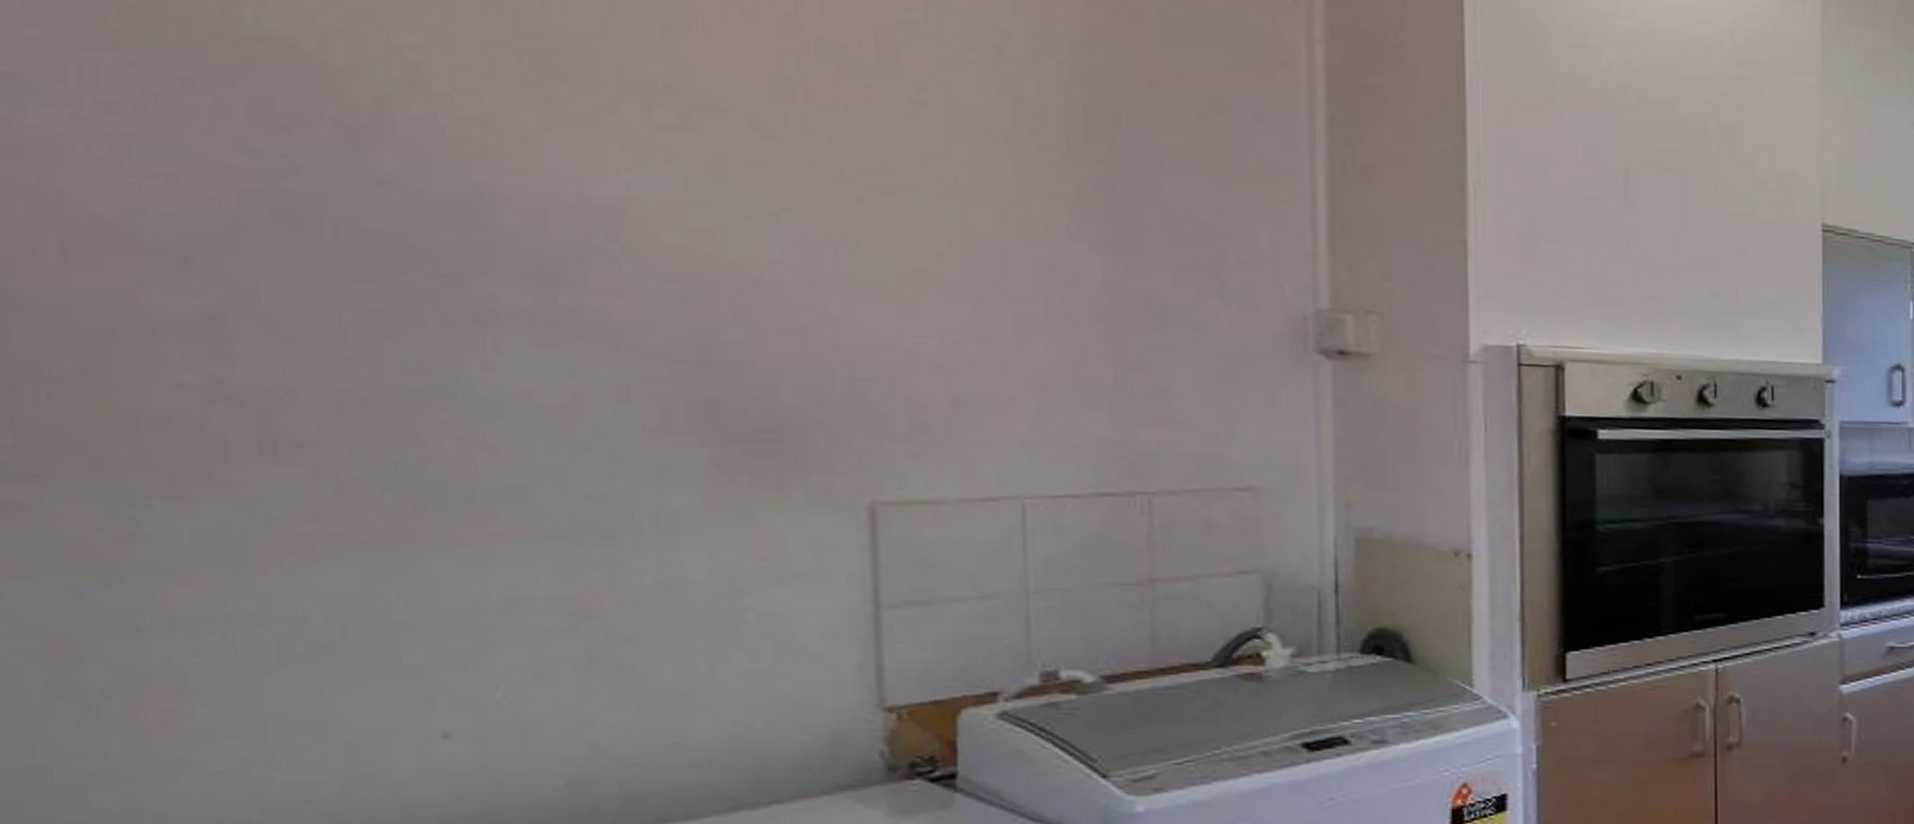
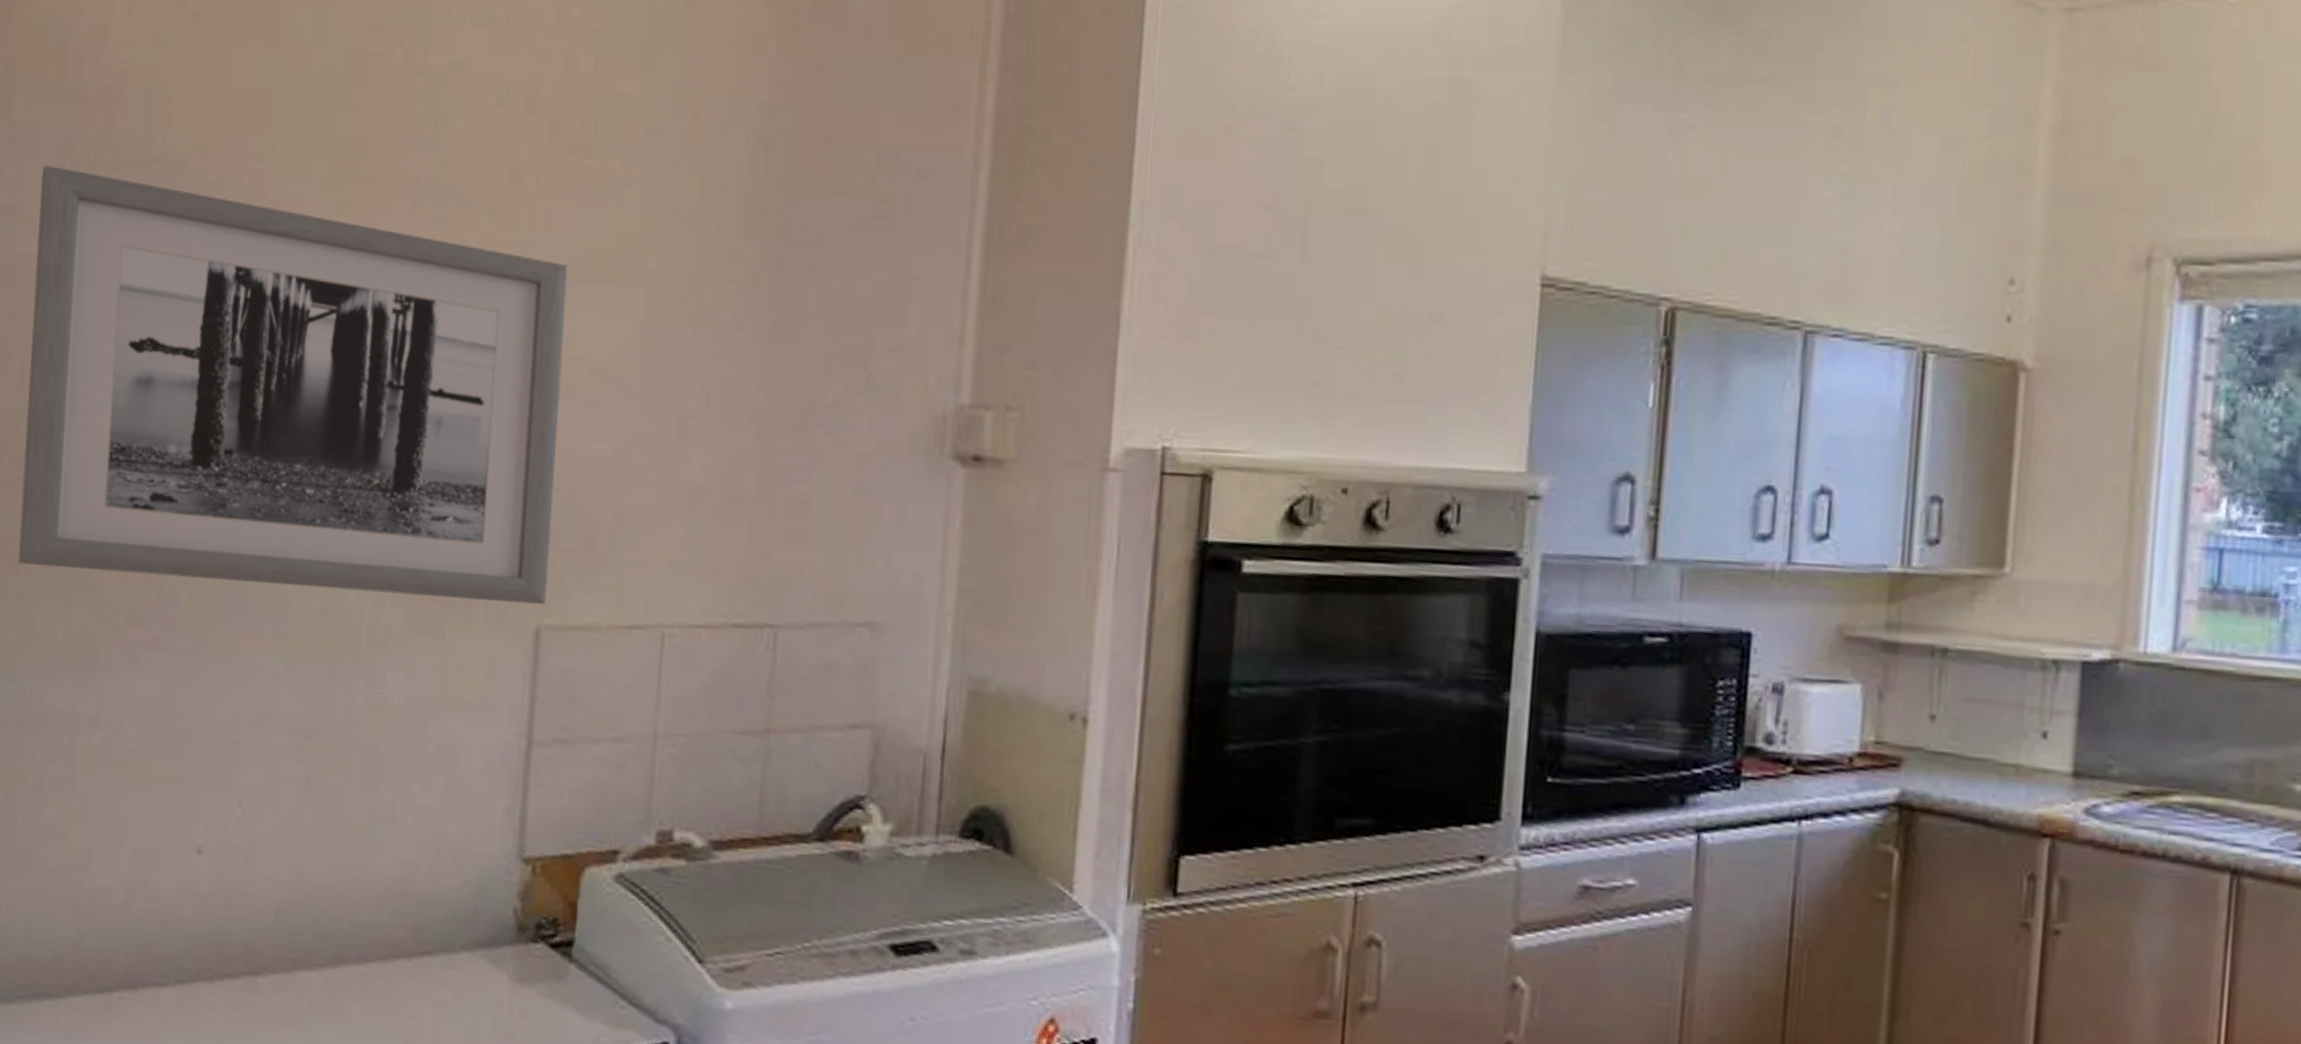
wall art: none [56,32,879,483] -> present [18,164,568,605]

